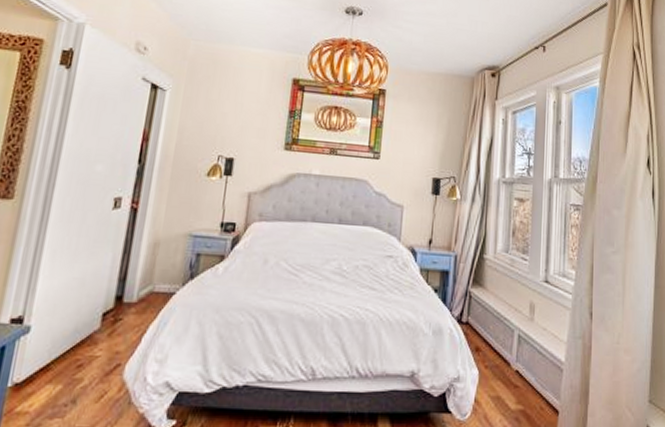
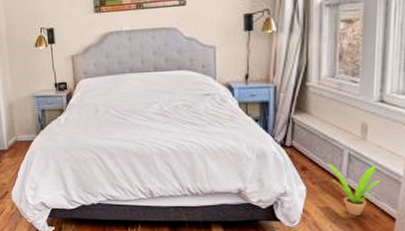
potted plant: none [500,343,546,407] -> present [328,162,382,216]

